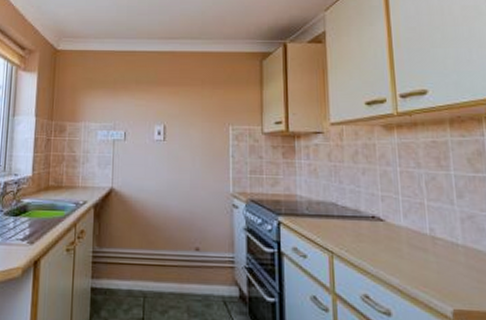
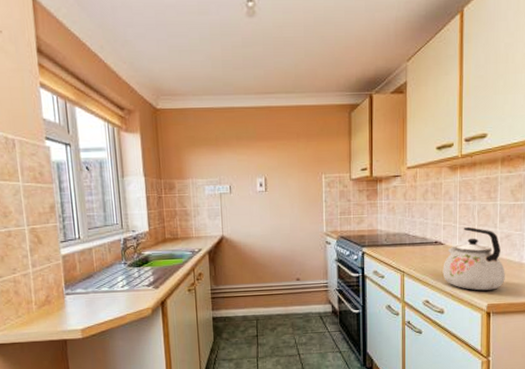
kettle: none [384,201,475,290] -> present [442,227,505,291]

